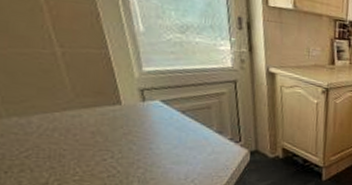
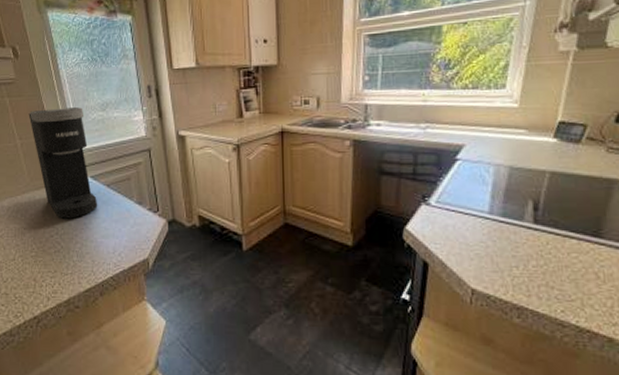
coffee maker: none [75,16,169,143] -> present [28,107,98,219]

